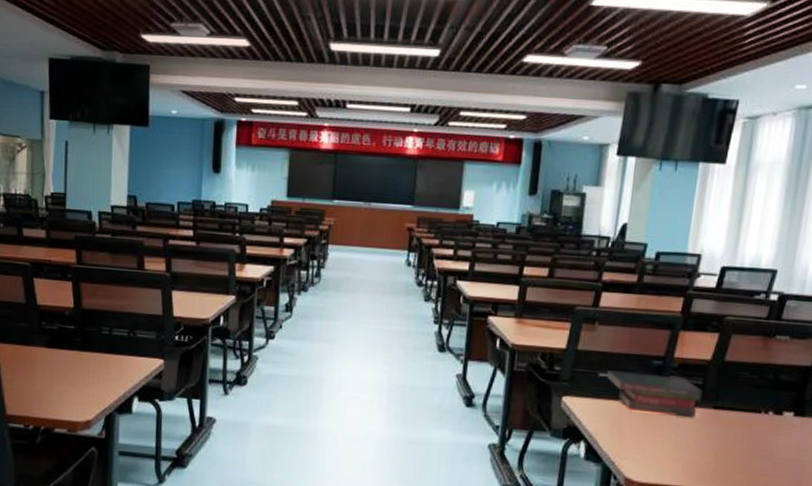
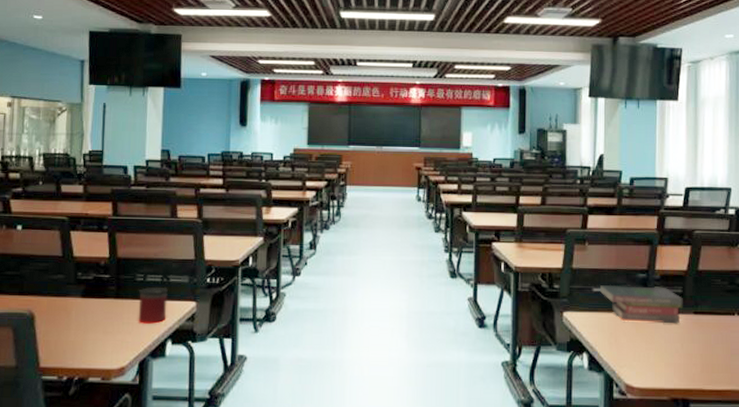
beverage cup: none [104,341,134,379] -> present [138,287,168,324]

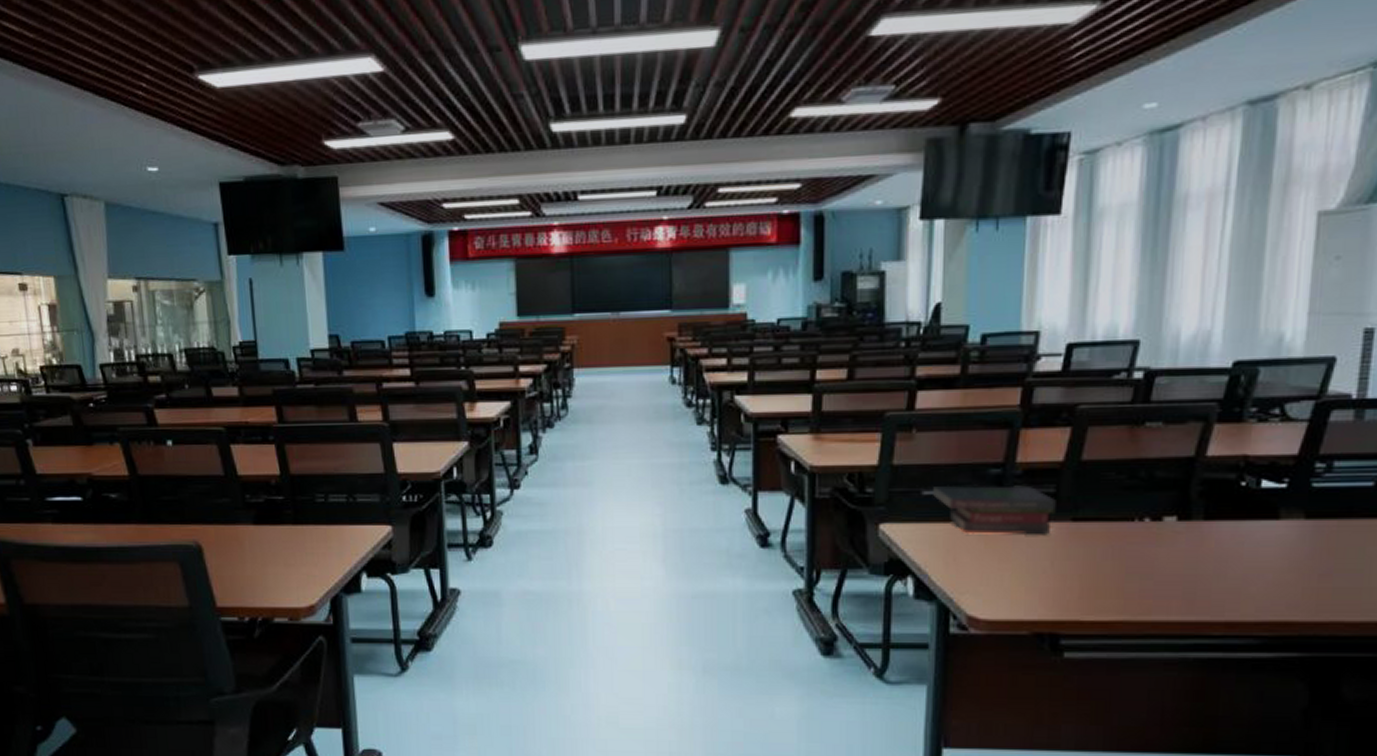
beverage cup: present [138,287,168,324] -> none [320,508,358,554]

